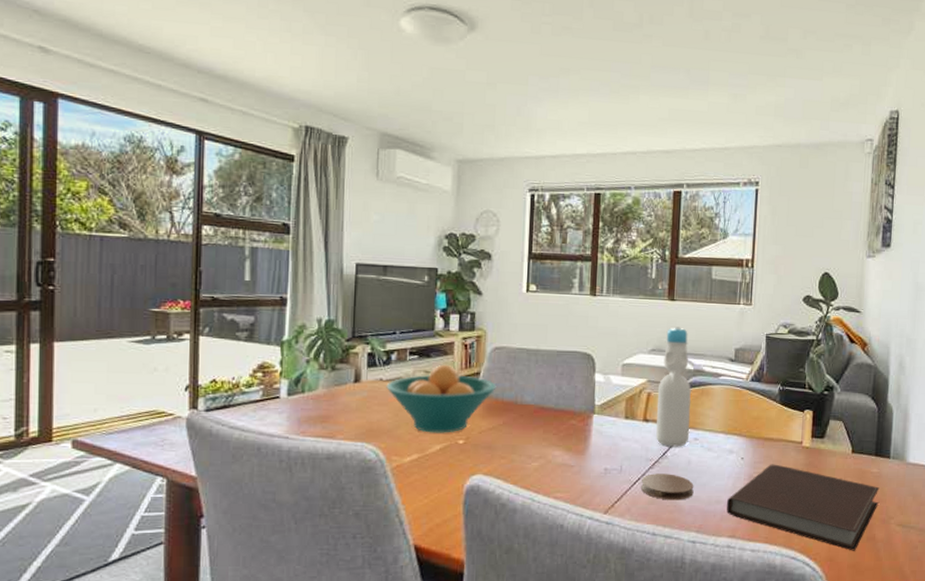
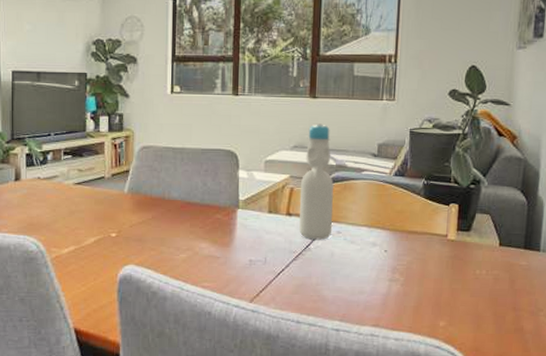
fruit bowl: present [386,364,497,433] -> none [44,163,145,227]
coaster: present [641,473,694,500] -> none [285,265,337,291]
notebook: present [727,464,880,551] -> none [370,256,528,342]

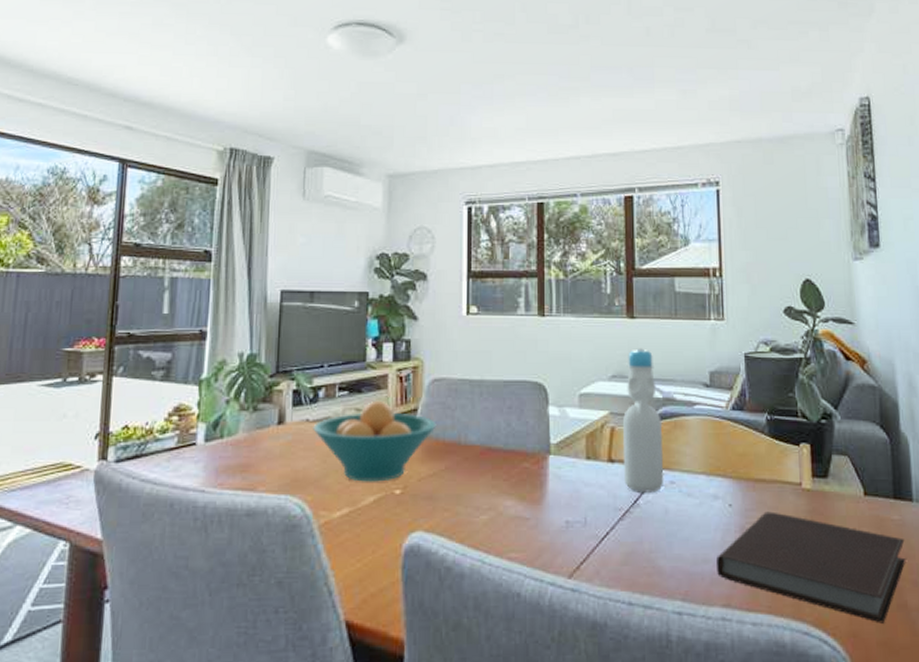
fruit bowl: none [44,163,145,227] -> present [313,400,437,482]
notebook: none [370,256,528,342] -> present [717,511,906,624]

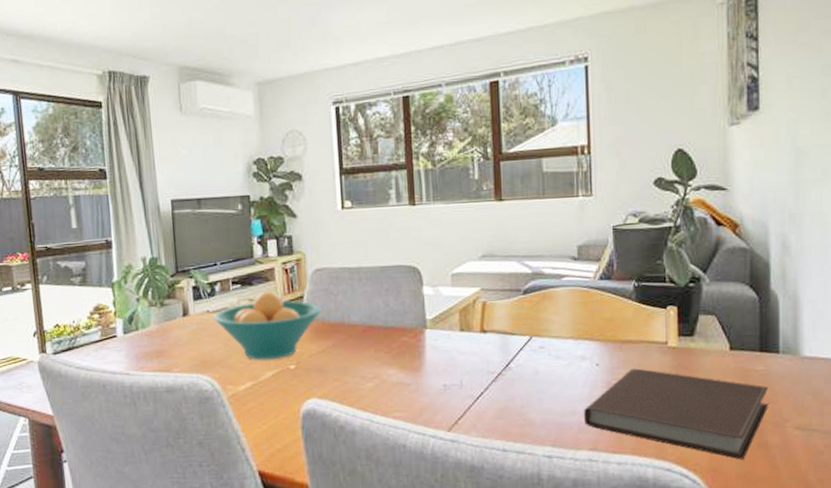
bottle: present [622,348,663,493] -> none [493,228,533,358]

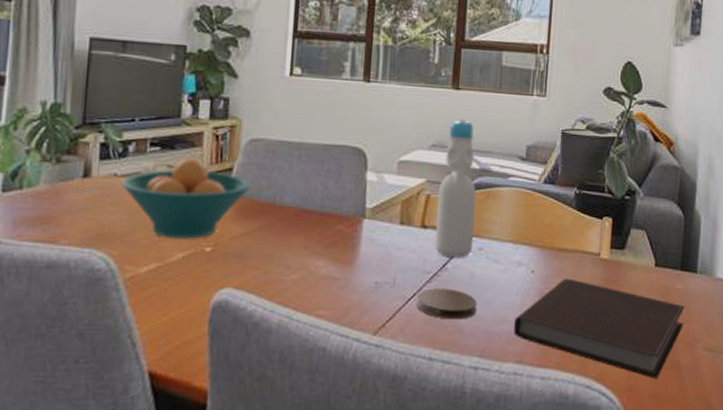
coaster: none [485,386,545,414] -> present [417,288,477,320]
bottle: none [493,228,533,358] -> present [435,119,476,258]

